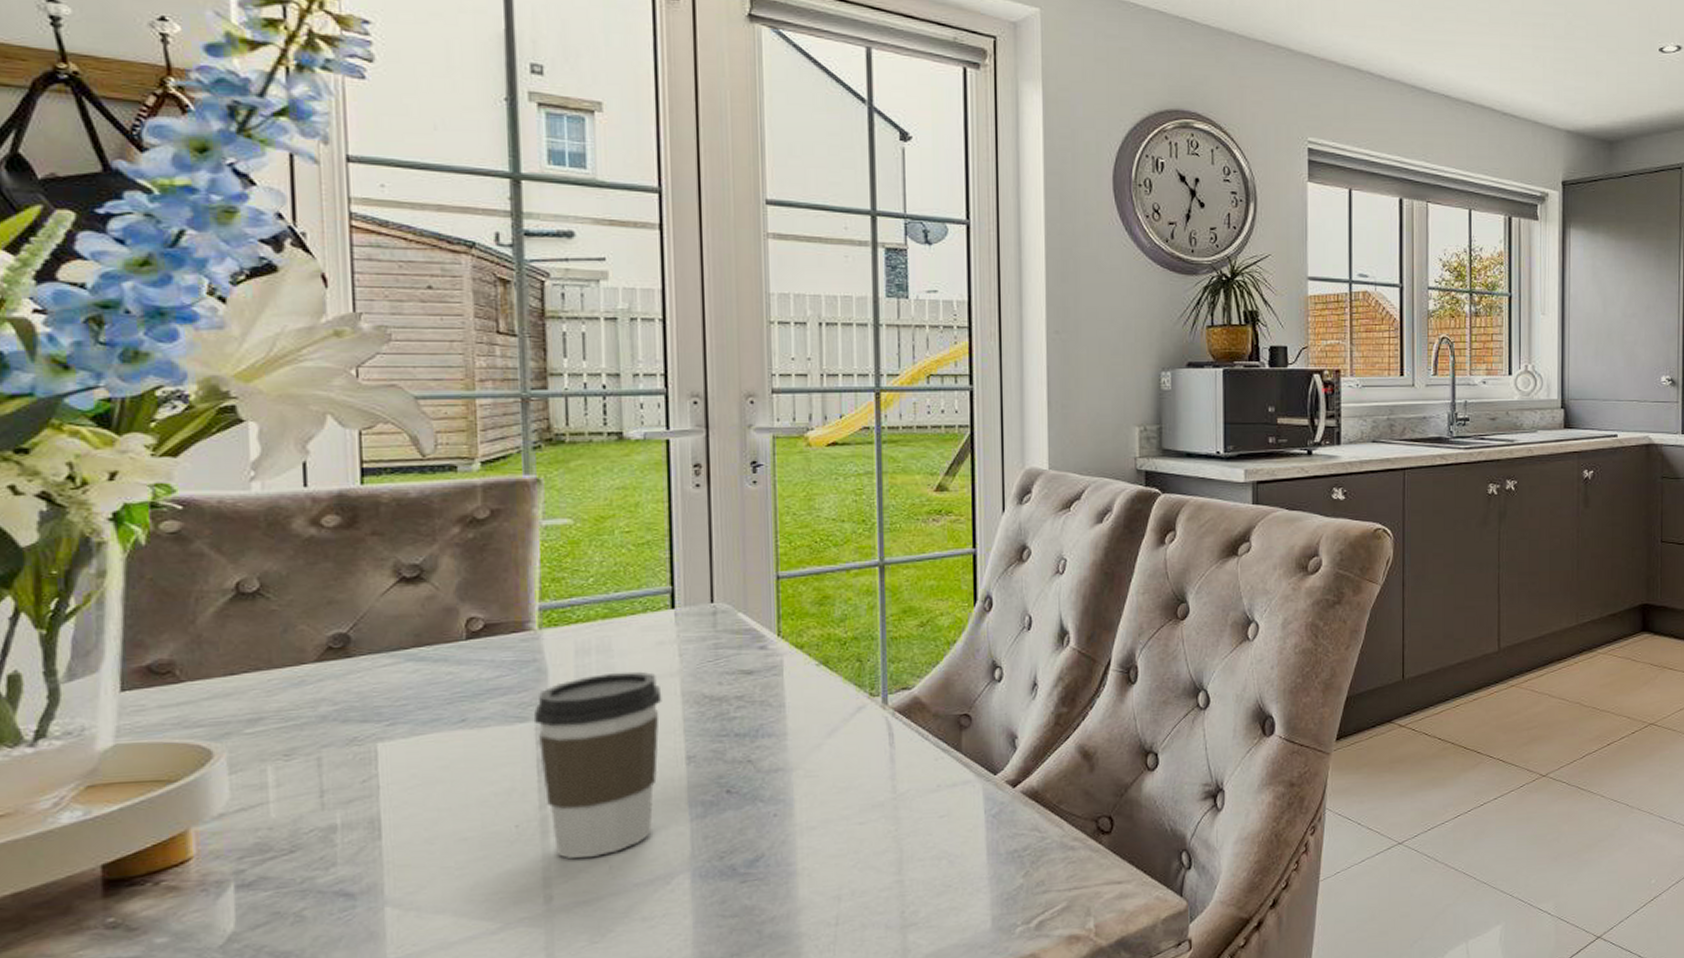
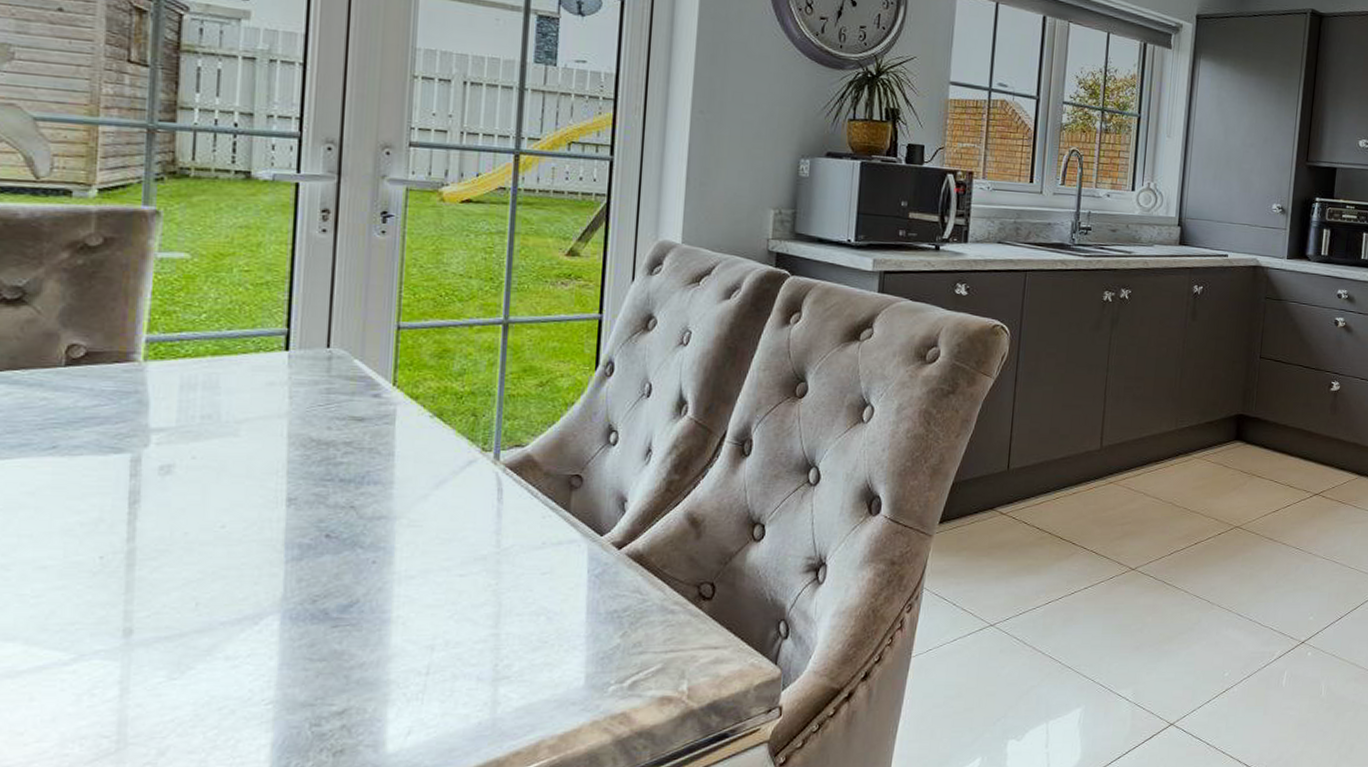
coffee cup: present [533,671,662,860] -> none [129,409,268,594]

